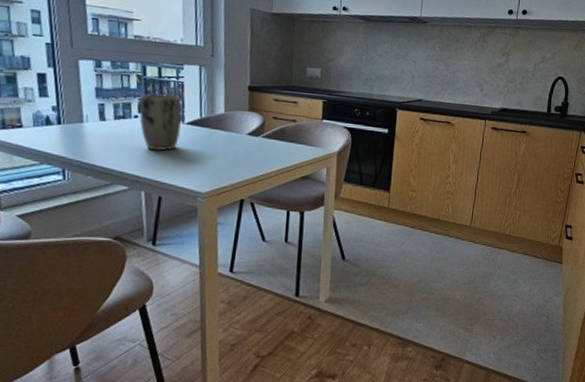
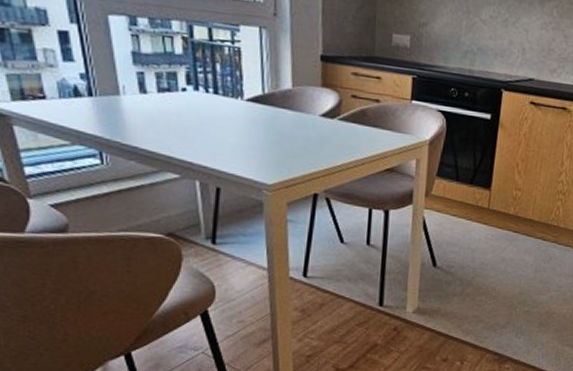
plant pot: present [139,93,182,151] -> none [187,61,239,133]

